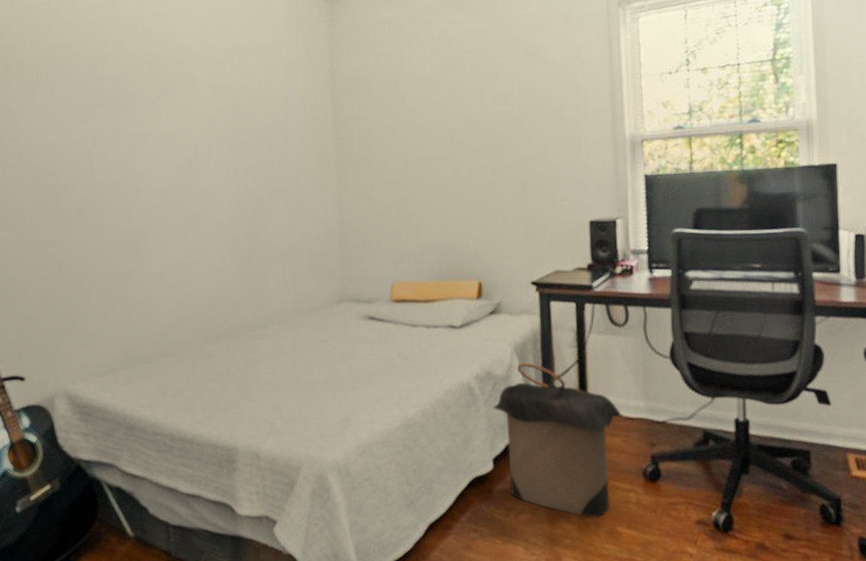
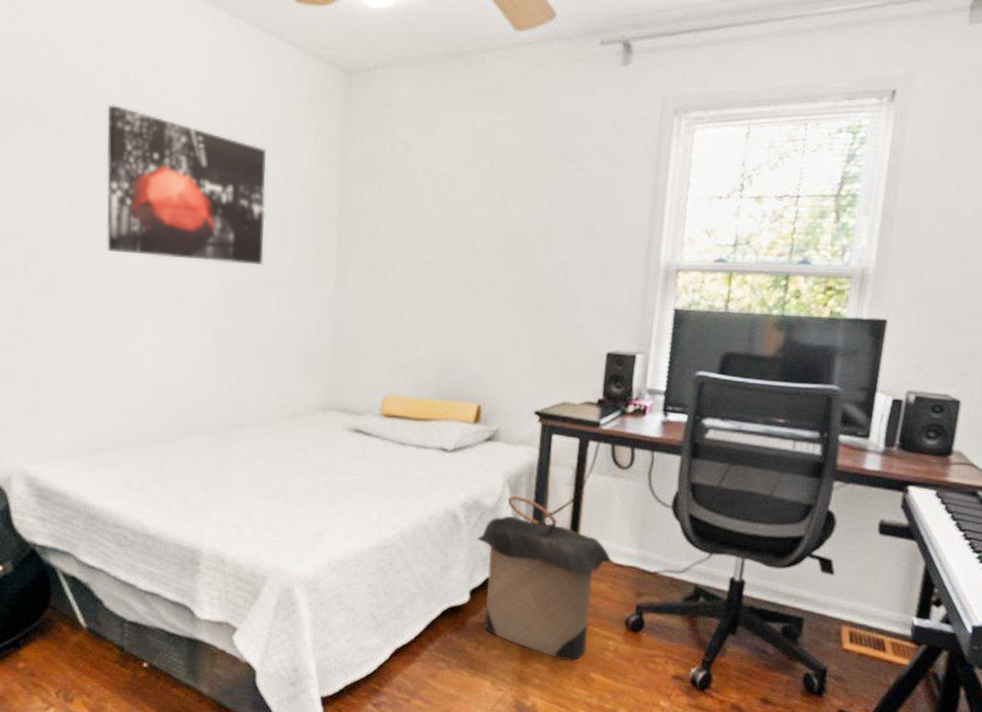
wall art: none [121,51,271,180] -> present [106,104,266,265]

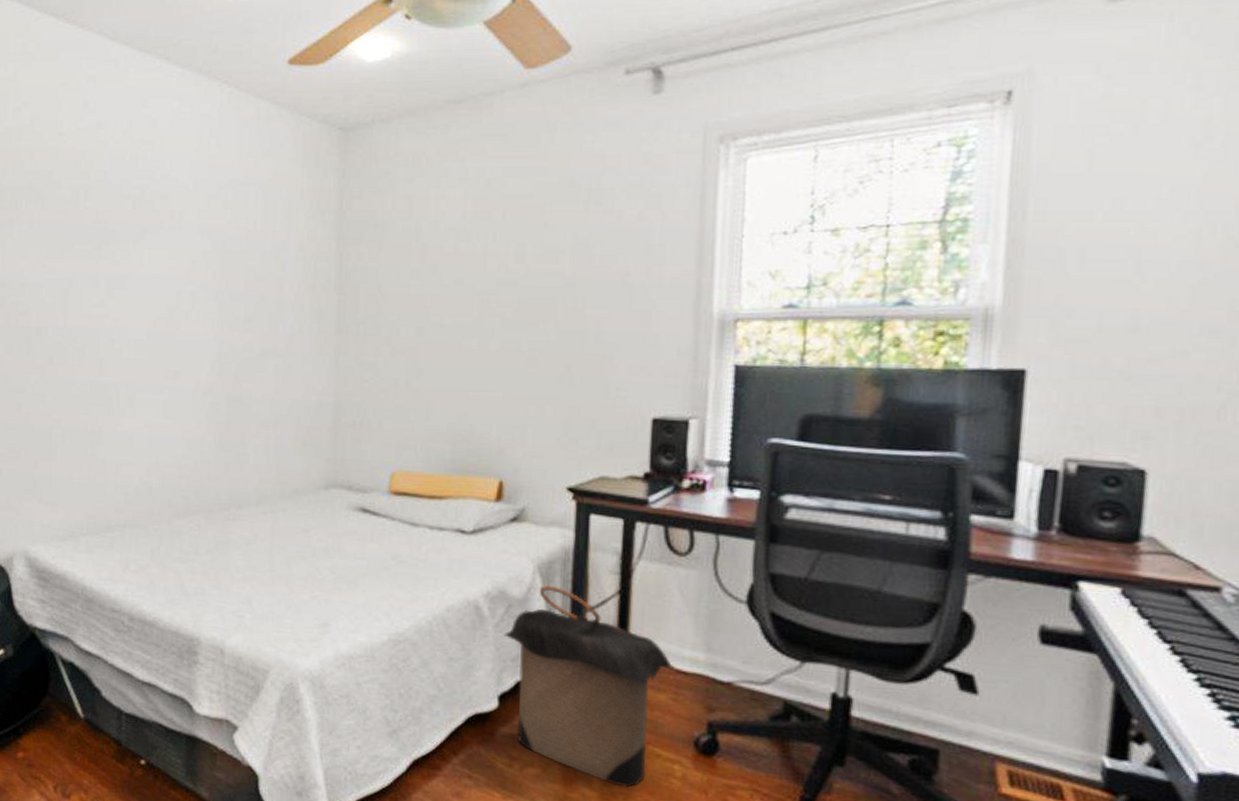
wall art: present [106,104,266,265] -> none [104,182,261,335]

